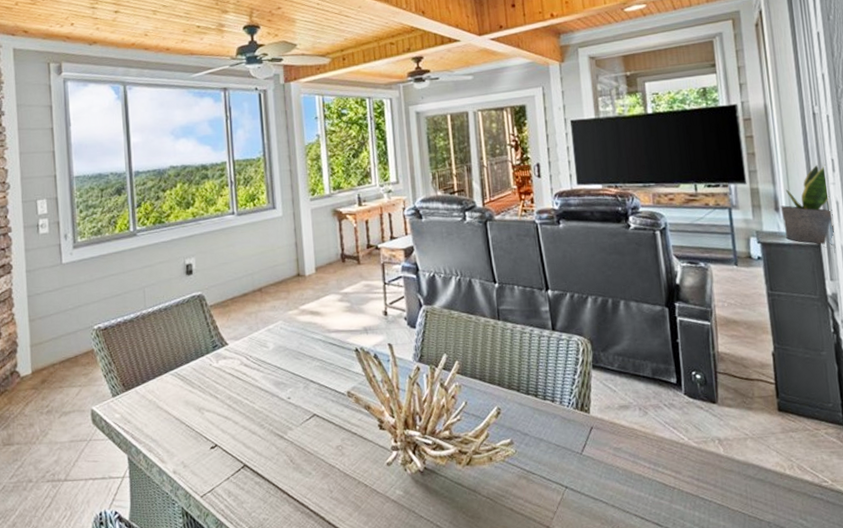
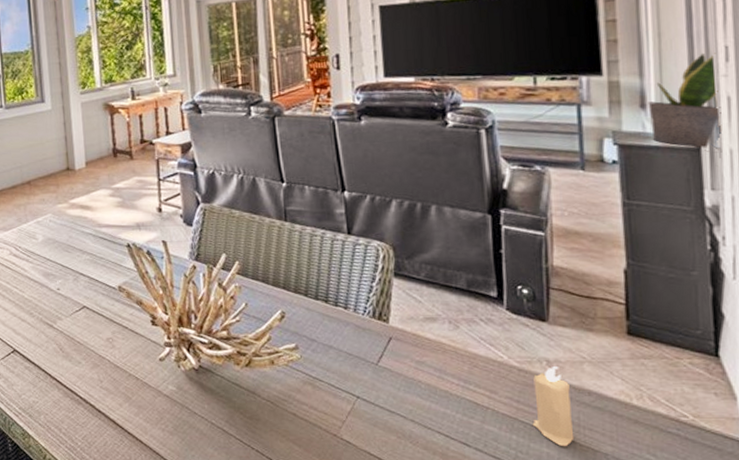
candle: none [709,444,744,518] -> present [532,367,575,446]

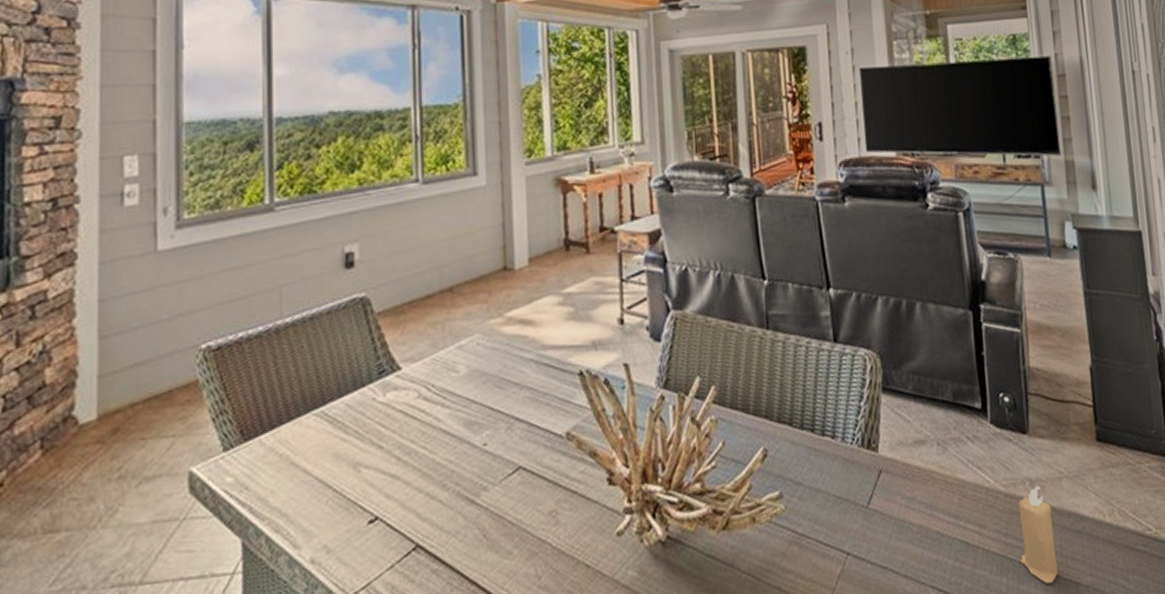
potted plant: present [648,52,721,148] -> none [1098,133,1155,232]

